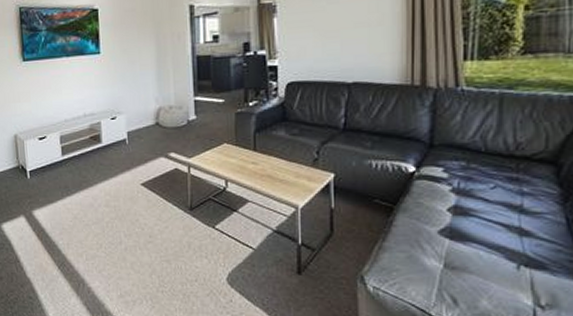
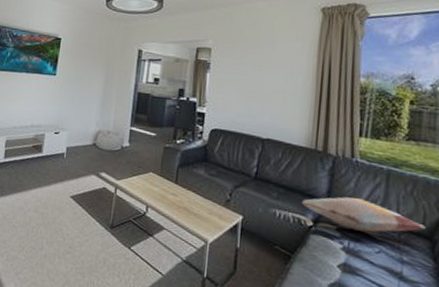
decorative pillow: none [399,131,549,168] -> present [301,197,426,233]

